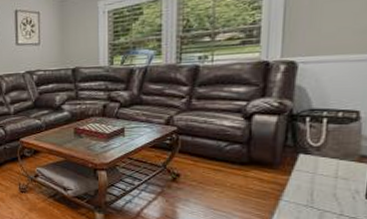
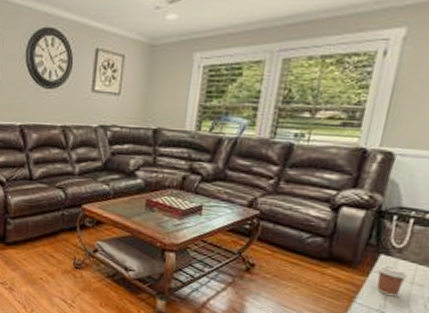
coffee cup: none [299,163,331,192] -> present [376,264,408,297]

